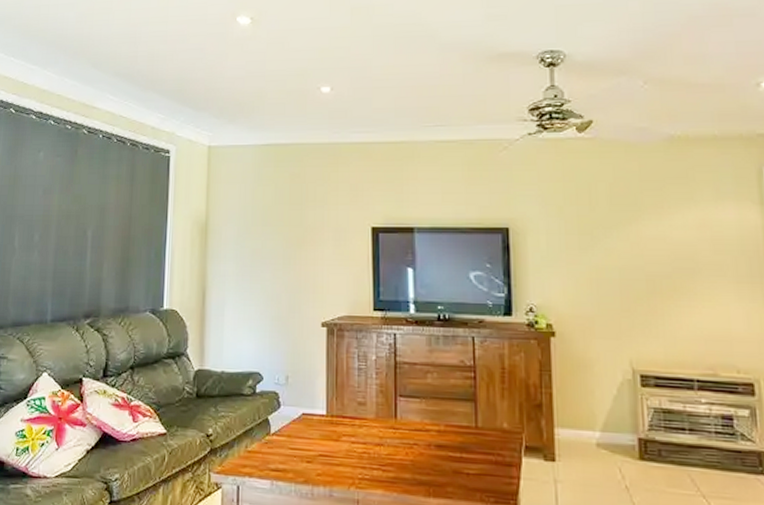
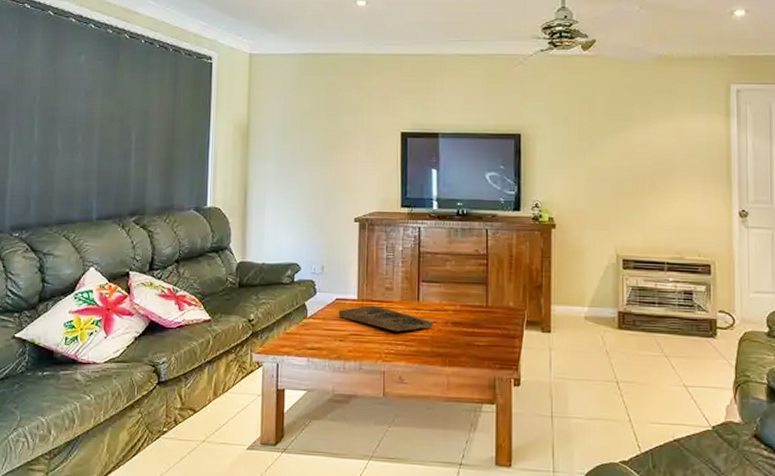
decorative tray: none [305,422,415,455] -> present [338,305,434,332]

